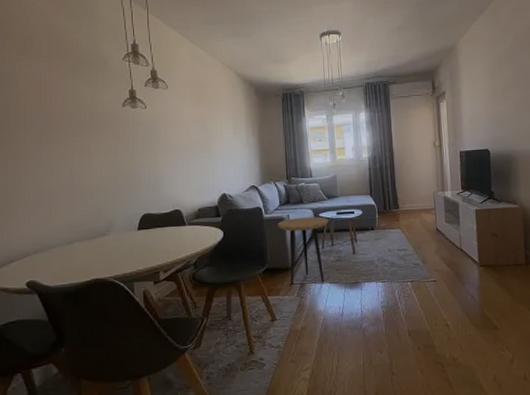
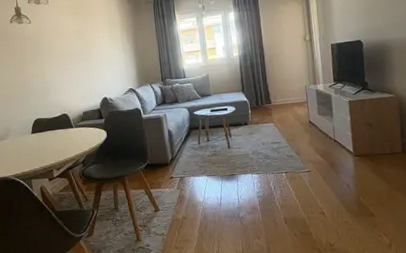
side table: present [278,217,329,285] -> none [156,114,204,179]

